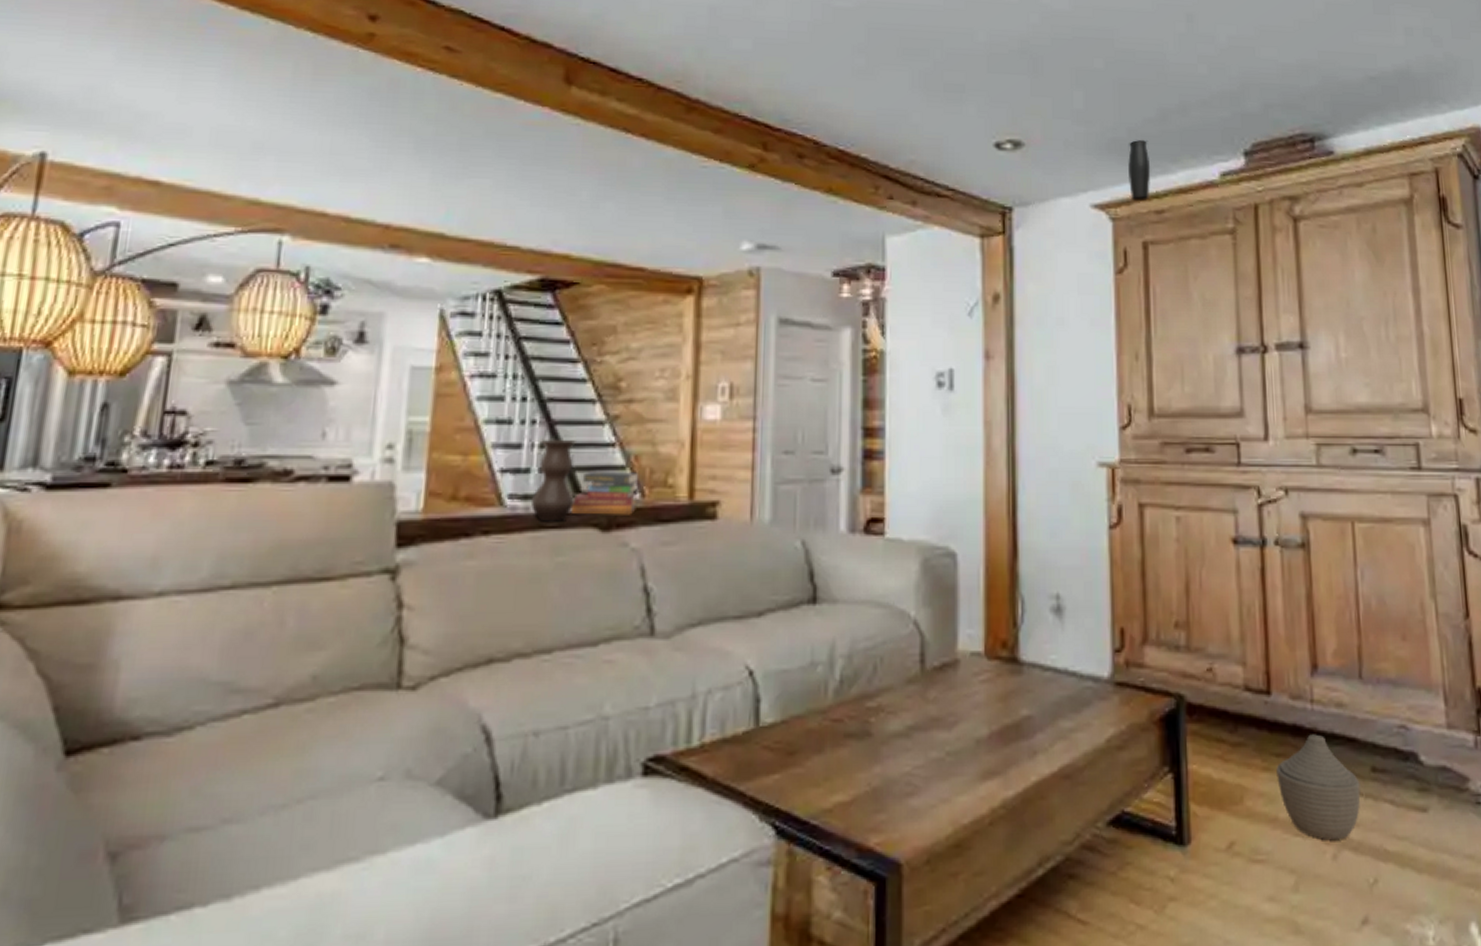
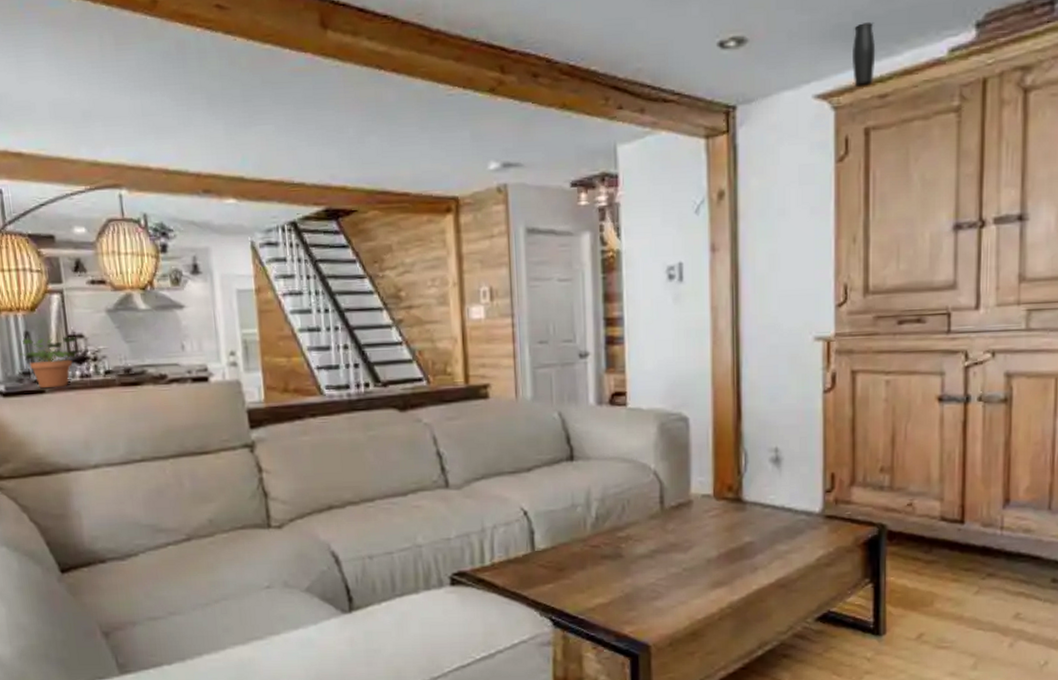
potted plant: none [86,411,182,481] -> present [19,336,84,389]
vase: present [530,439,576,522] -> none [343,340,376,406]
books: present [572,471,638,515] -> none [375,363,425,399]
woven basket: present [1276,734,1361,840] -> none [964,553,1040,632]

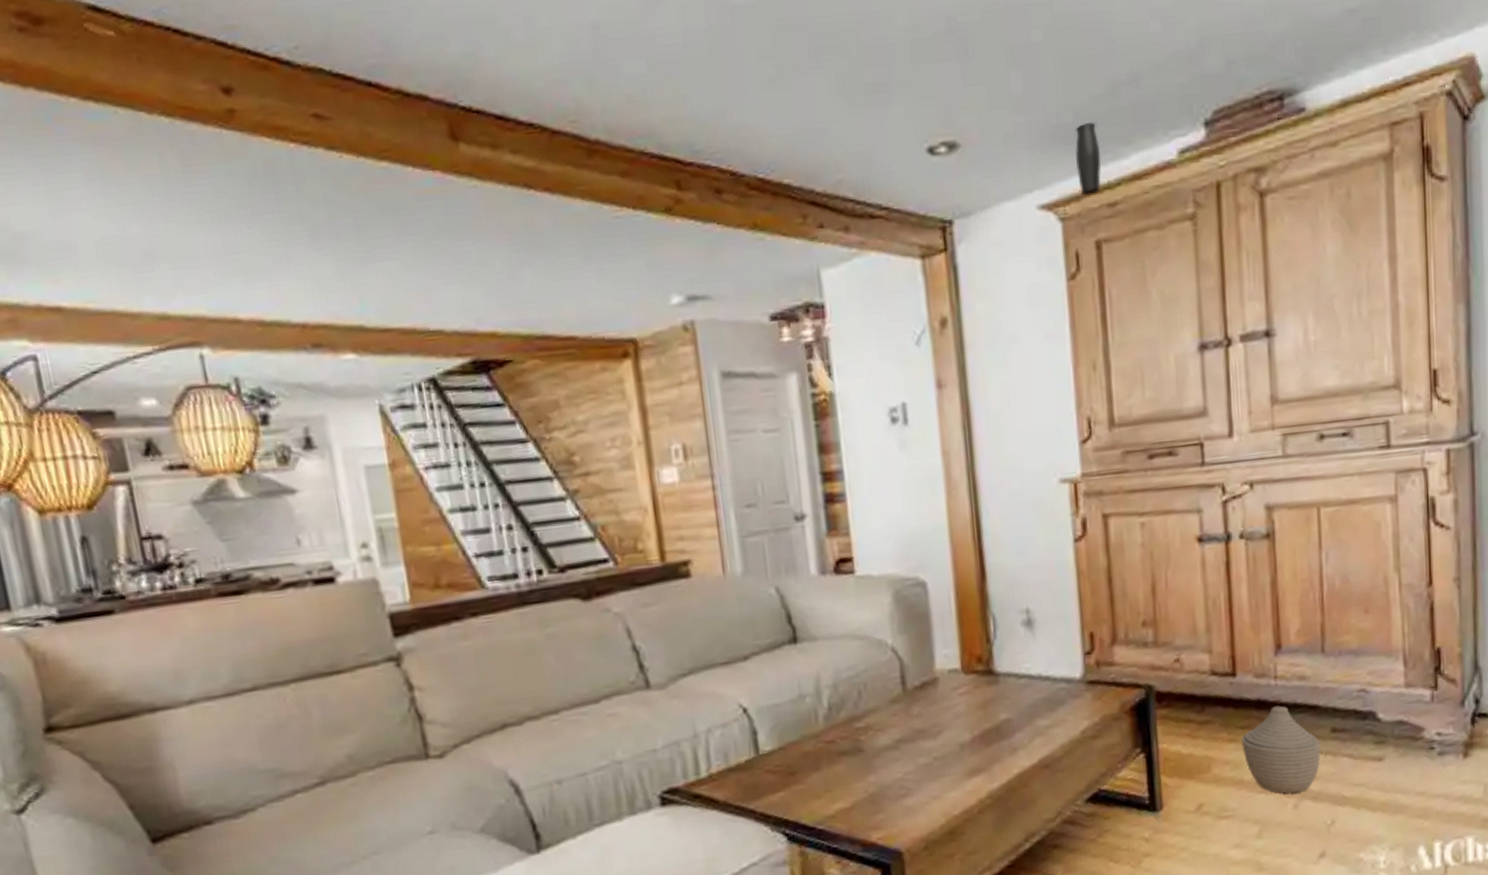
potted plant: present [19,336,84,389] -> none [75,537,164,609]
woven basket: none [964,553,1040,632] -> present [1241,705,1321,794]

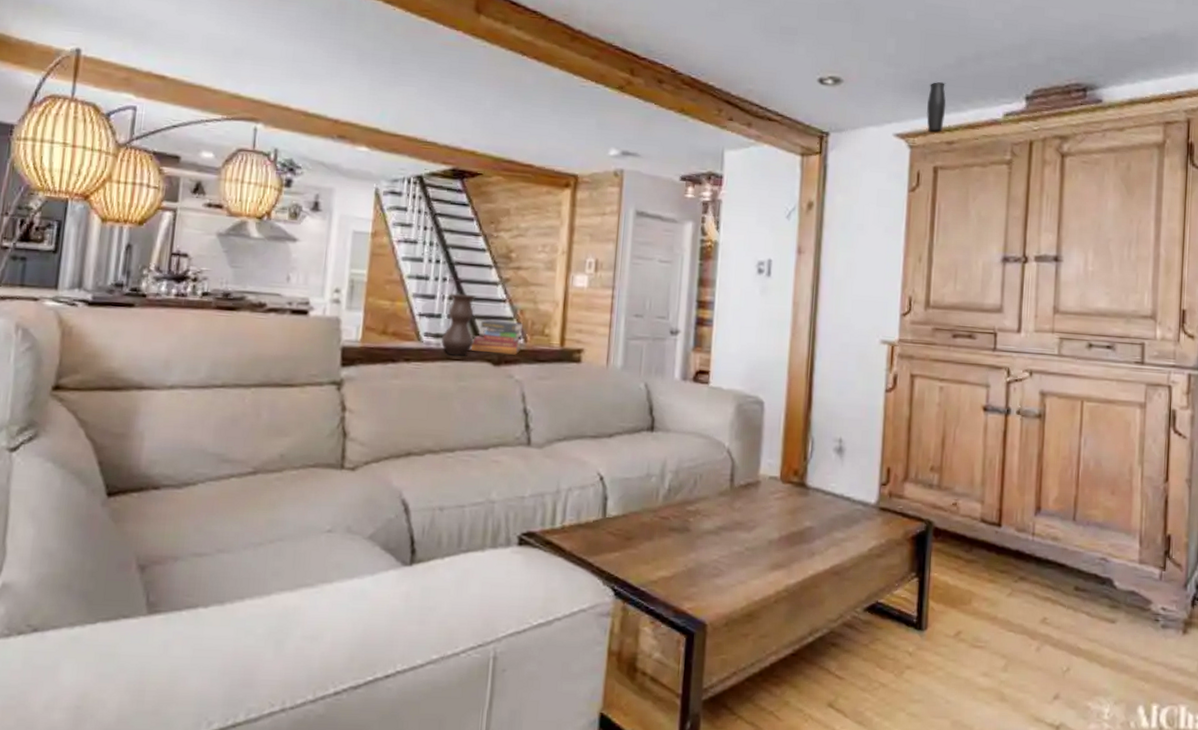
vase: none [506,518,552,599] -> present [440,293,476,356]
books: none [550,541,612,588] -> present [472,319,522,355]
woven basket: present [1241,705,1321,794] -> none [999,558,1064,637]

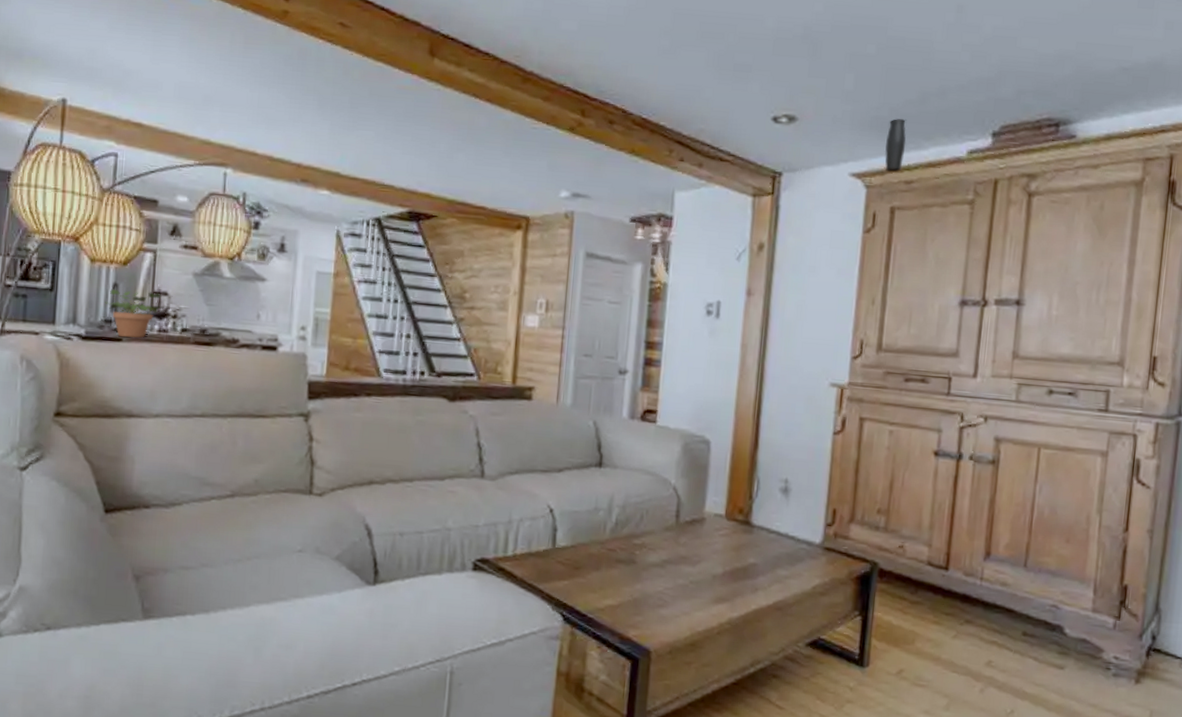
potted plant: none [116,250,185,304] -> present [105,289,166,339]
vase: present [440,293,476,356] -> none [399,331,432,392]
books: present [472,319,522,355] -> none [428,357,476,391]

